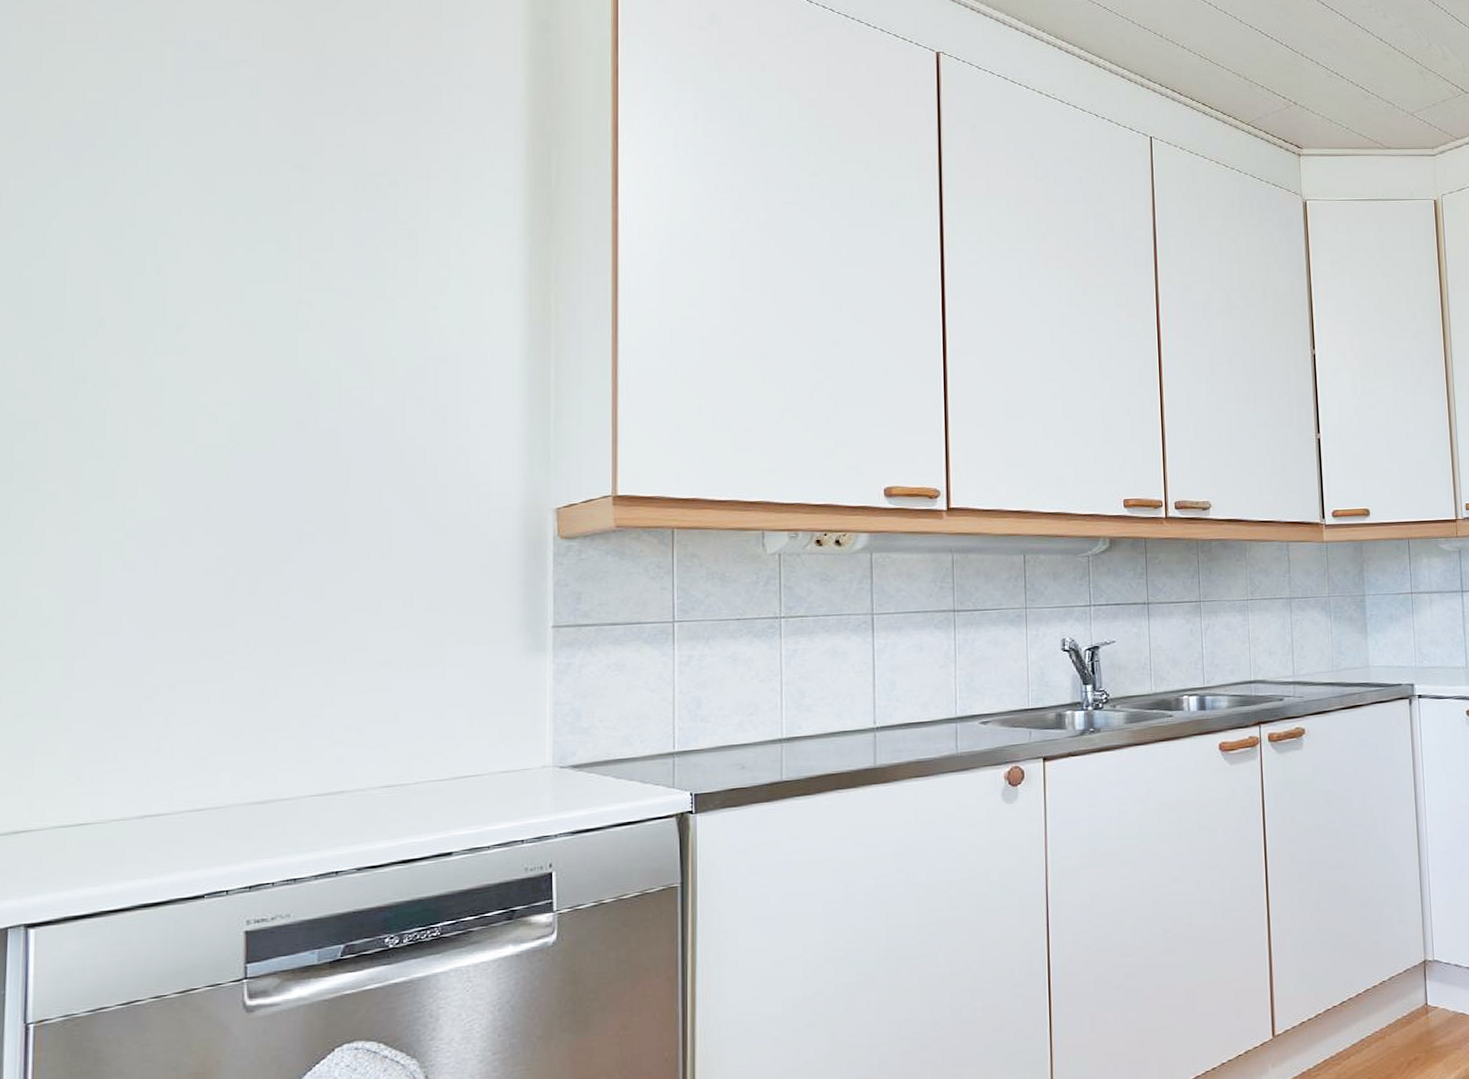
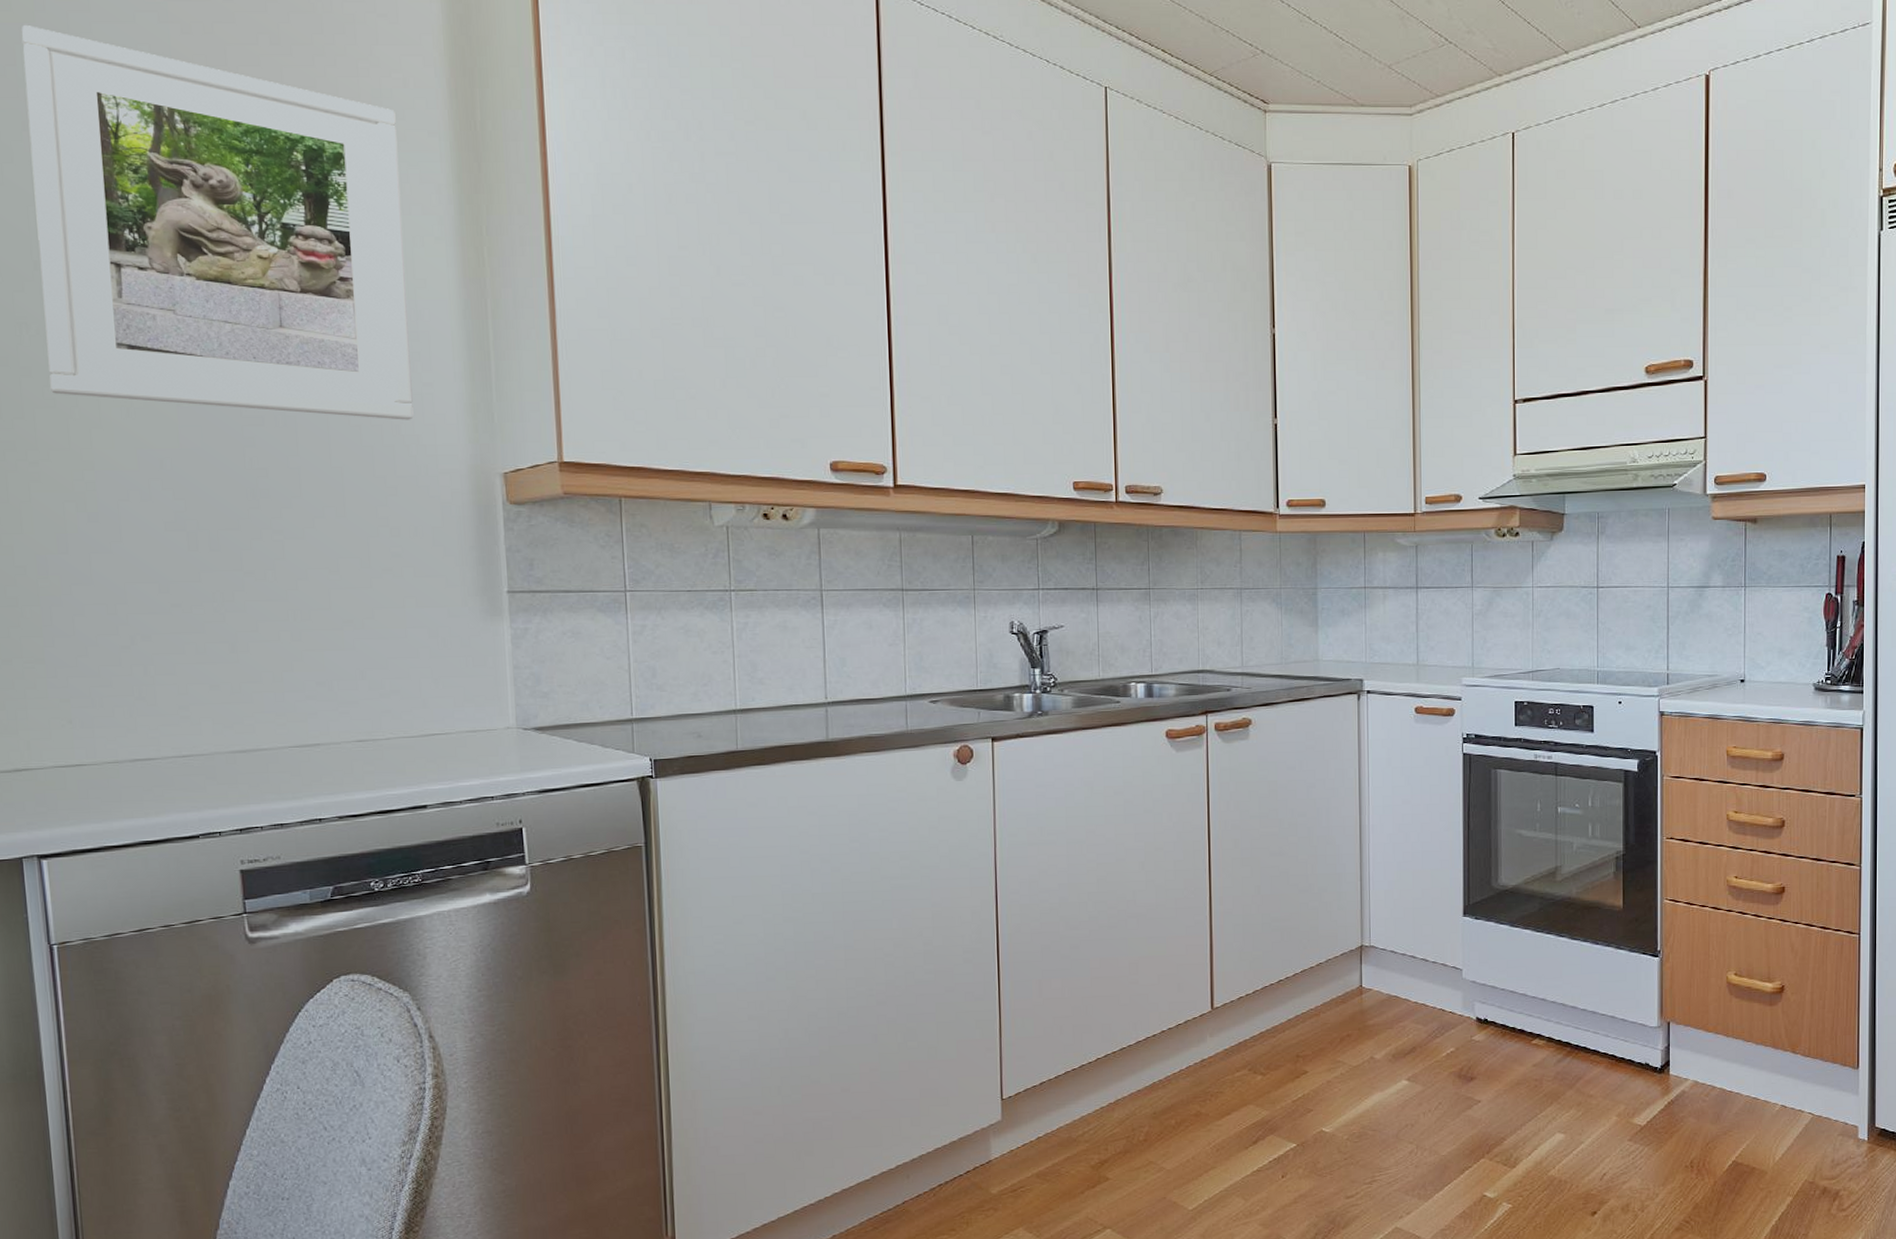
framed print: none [101,102,473,460] -> present [22,25,414,420]

